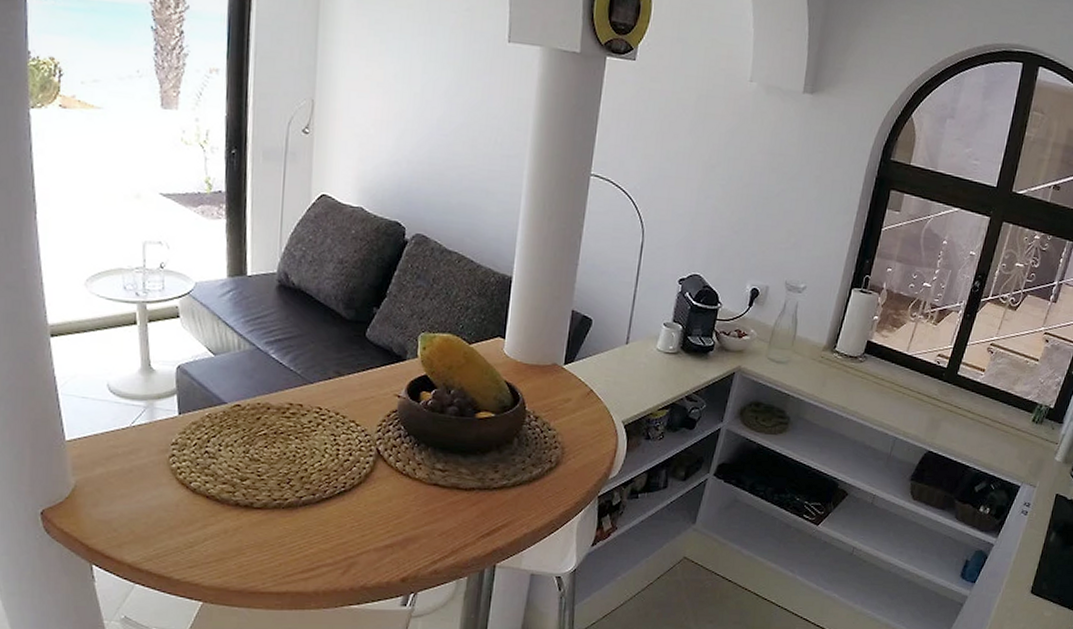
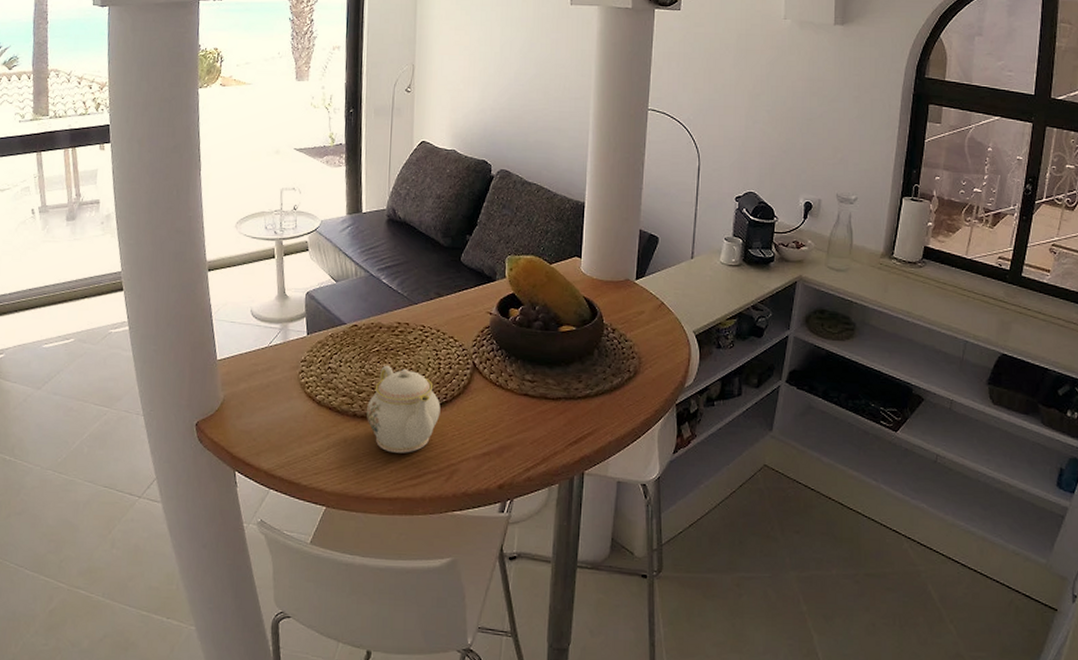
teapot: none [250,450,338,545] -> present [366,365,441,453]

